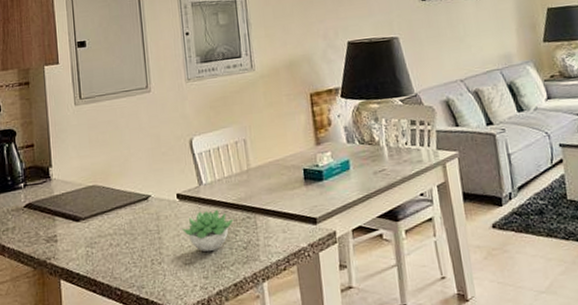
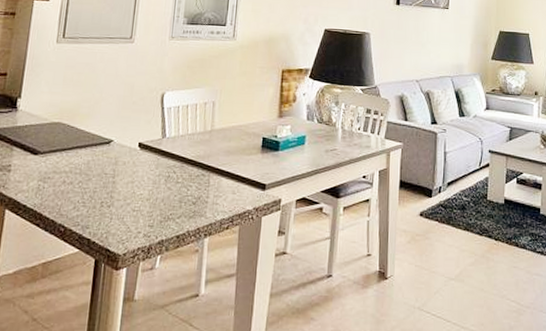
succulent plant: present [182,209,234,252] -> none [137,162,188,201]

